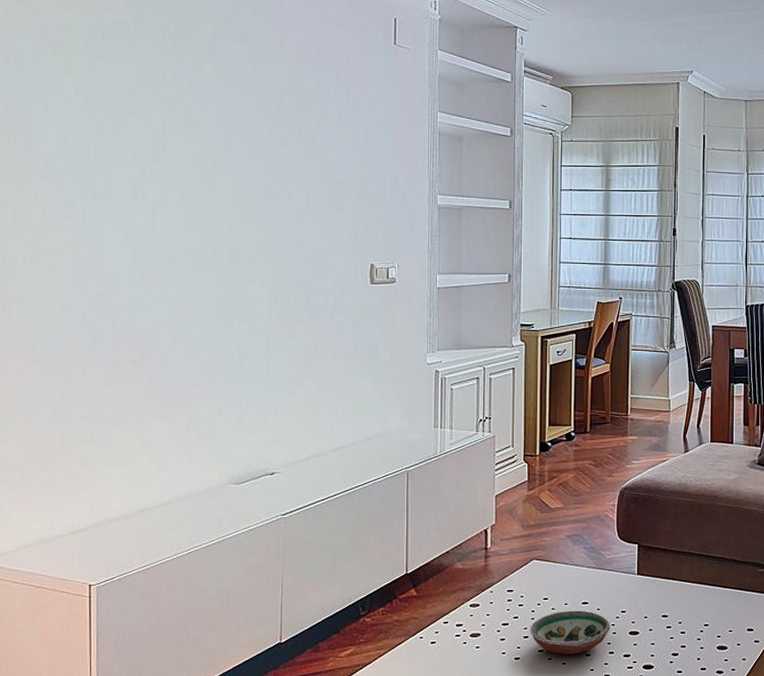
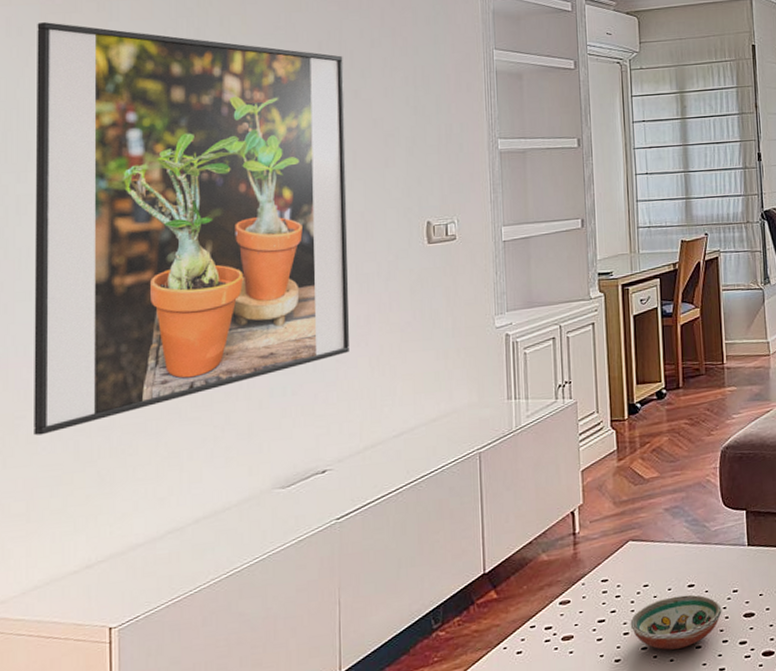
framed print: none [28,54,302,418] -> present [34,22,350,436]

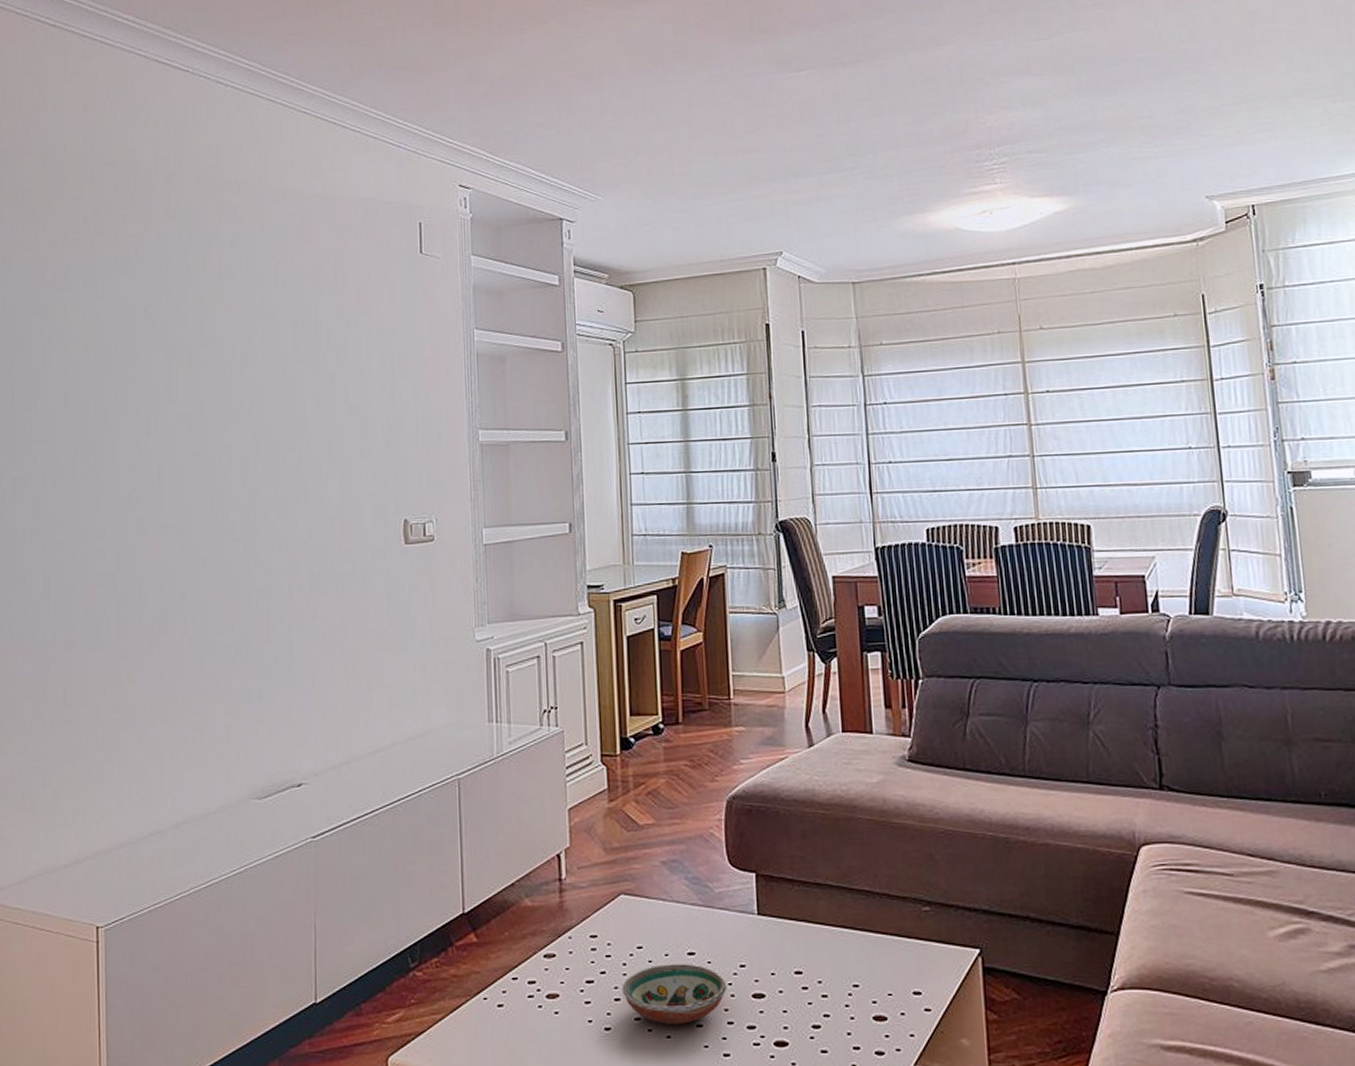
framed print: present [34,22,350,436] -> none [28,301,325,723]

